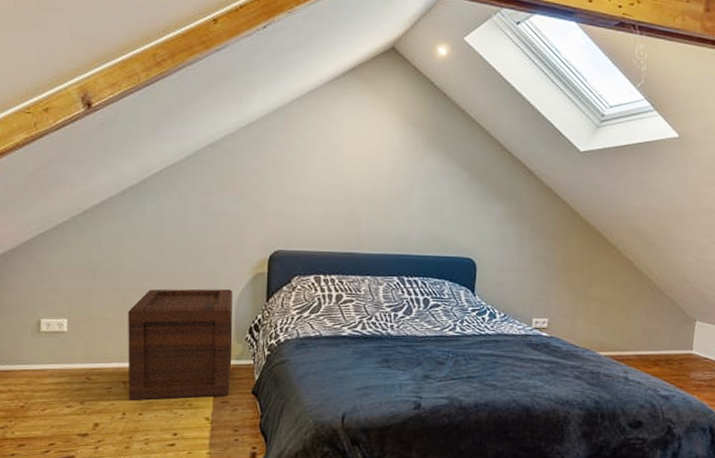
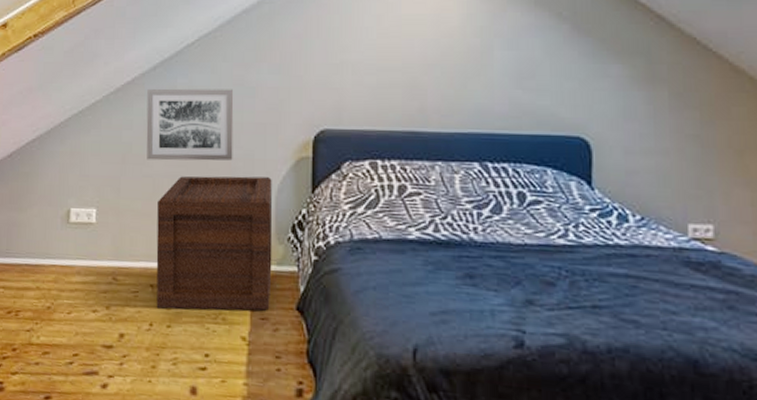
wall art: none [115,212,199,276] -> present [146,88,234,161]

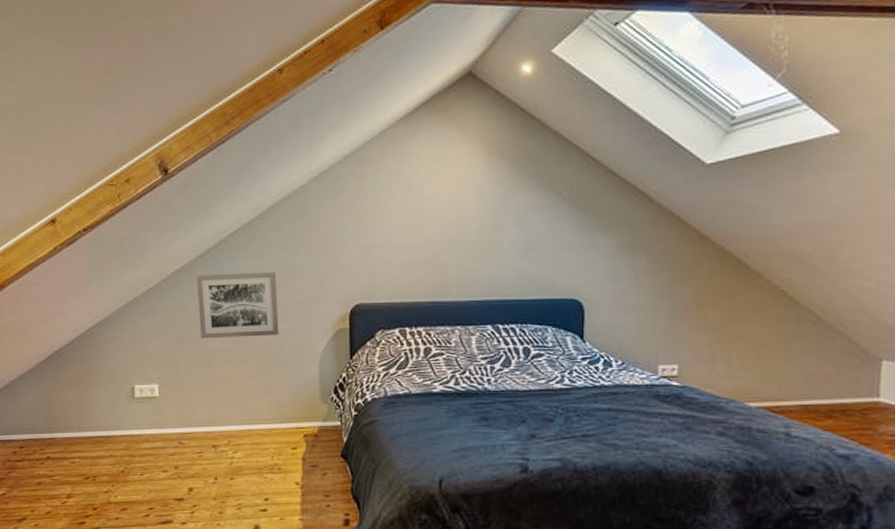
wooden crate: present [156,176,273,312] -> none [214,348,319,465]

